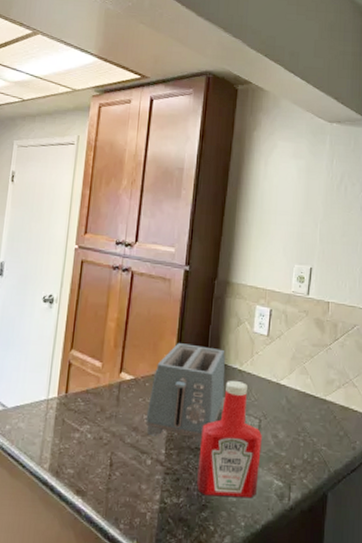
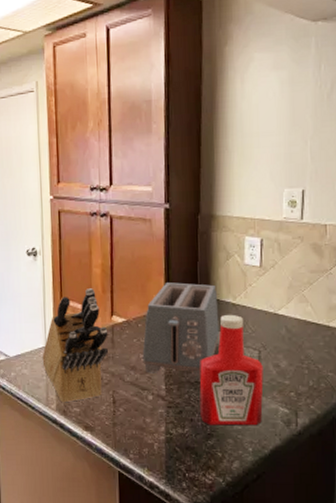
knife block: none [41,342,115,463] -> present [42,288,108,403]

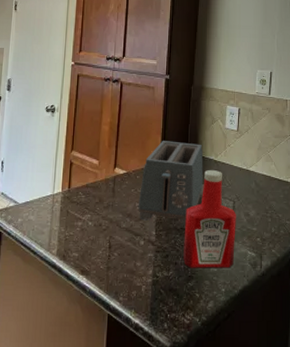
knife block: present [42,288,108,403] -> none [49,143,110,248]

